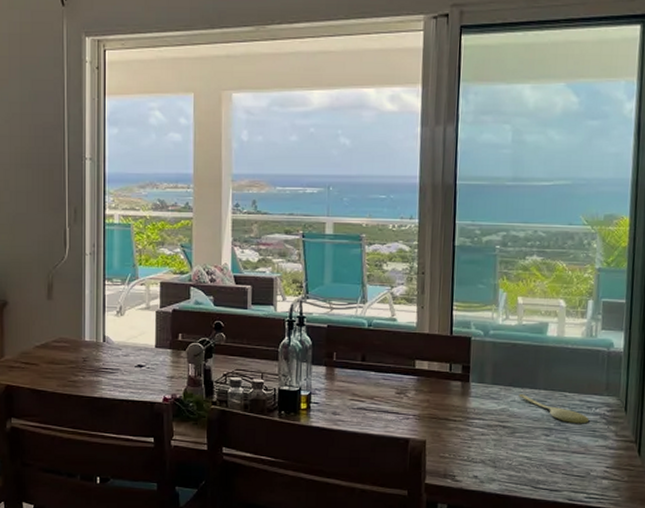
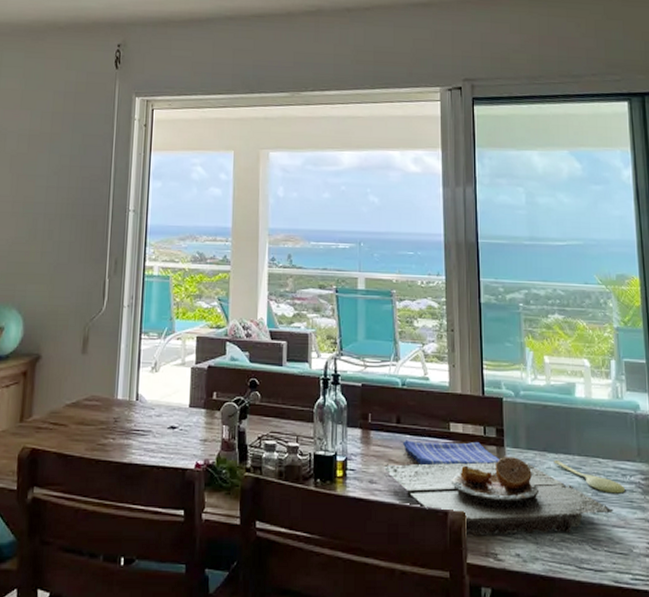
plate: none [345,391,575,460] -> present [382,457,614,536]
dish towel: none [366,376,464,399] -> present [402,440,500,466]

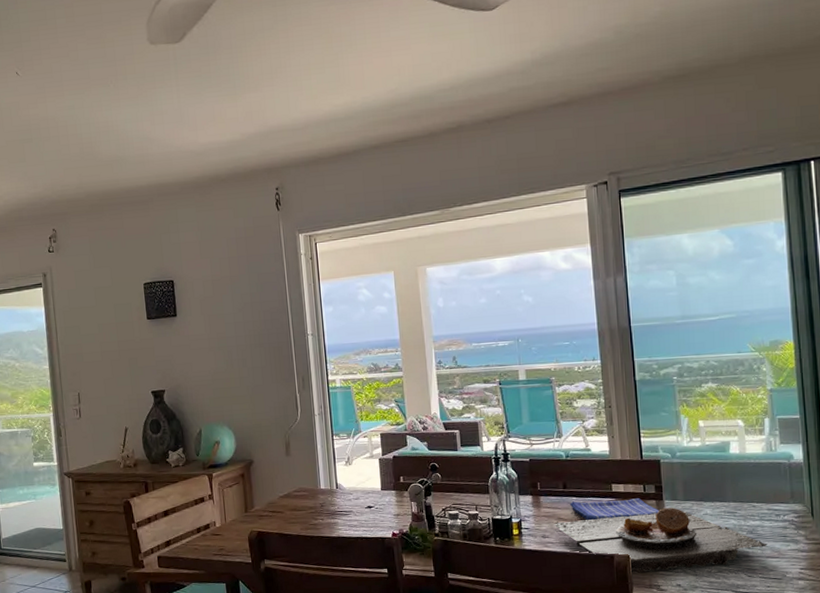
spoon: present [553,460,625,494] -> none [710,507,778,531]

